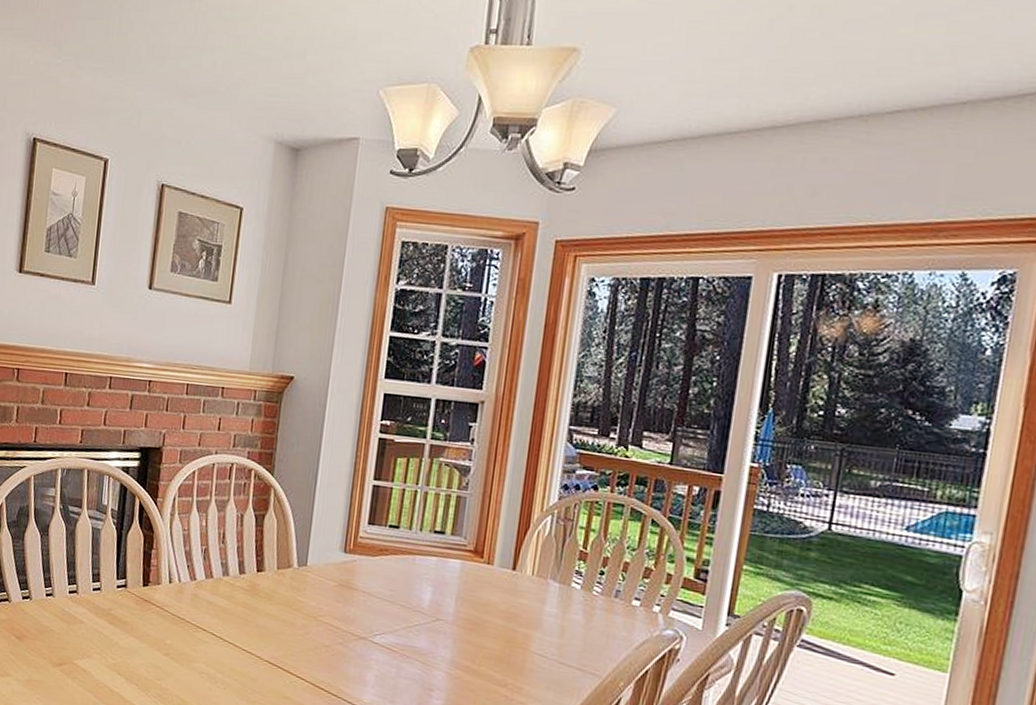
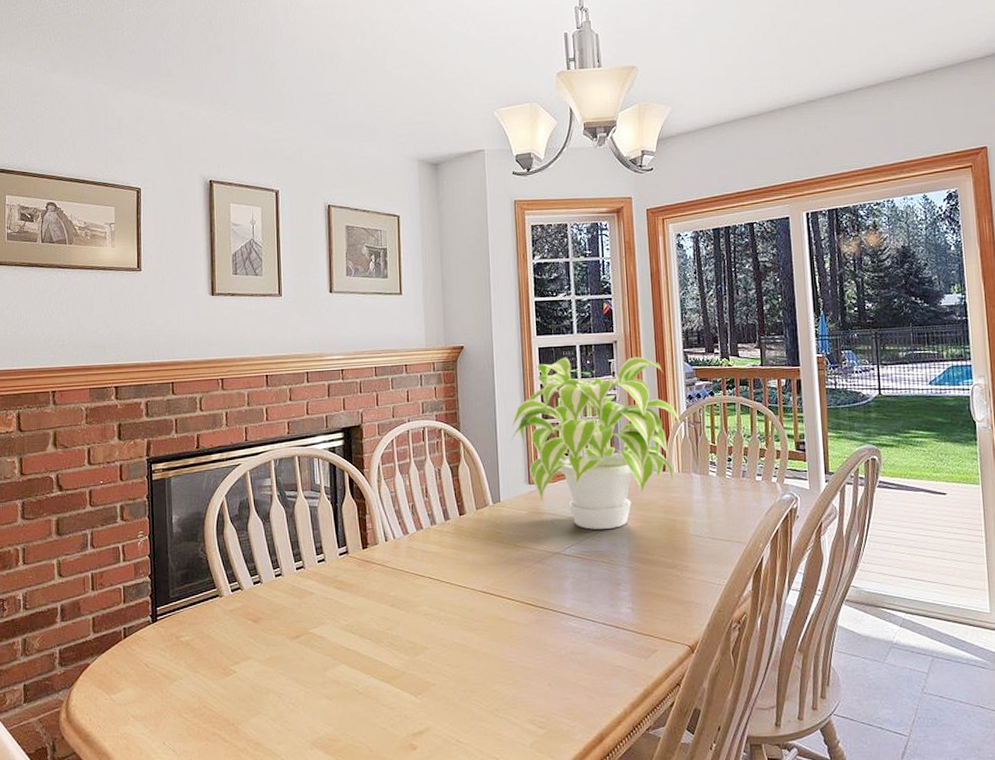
plant: none [331,410,548,625] -> present [510,357,682,530]

